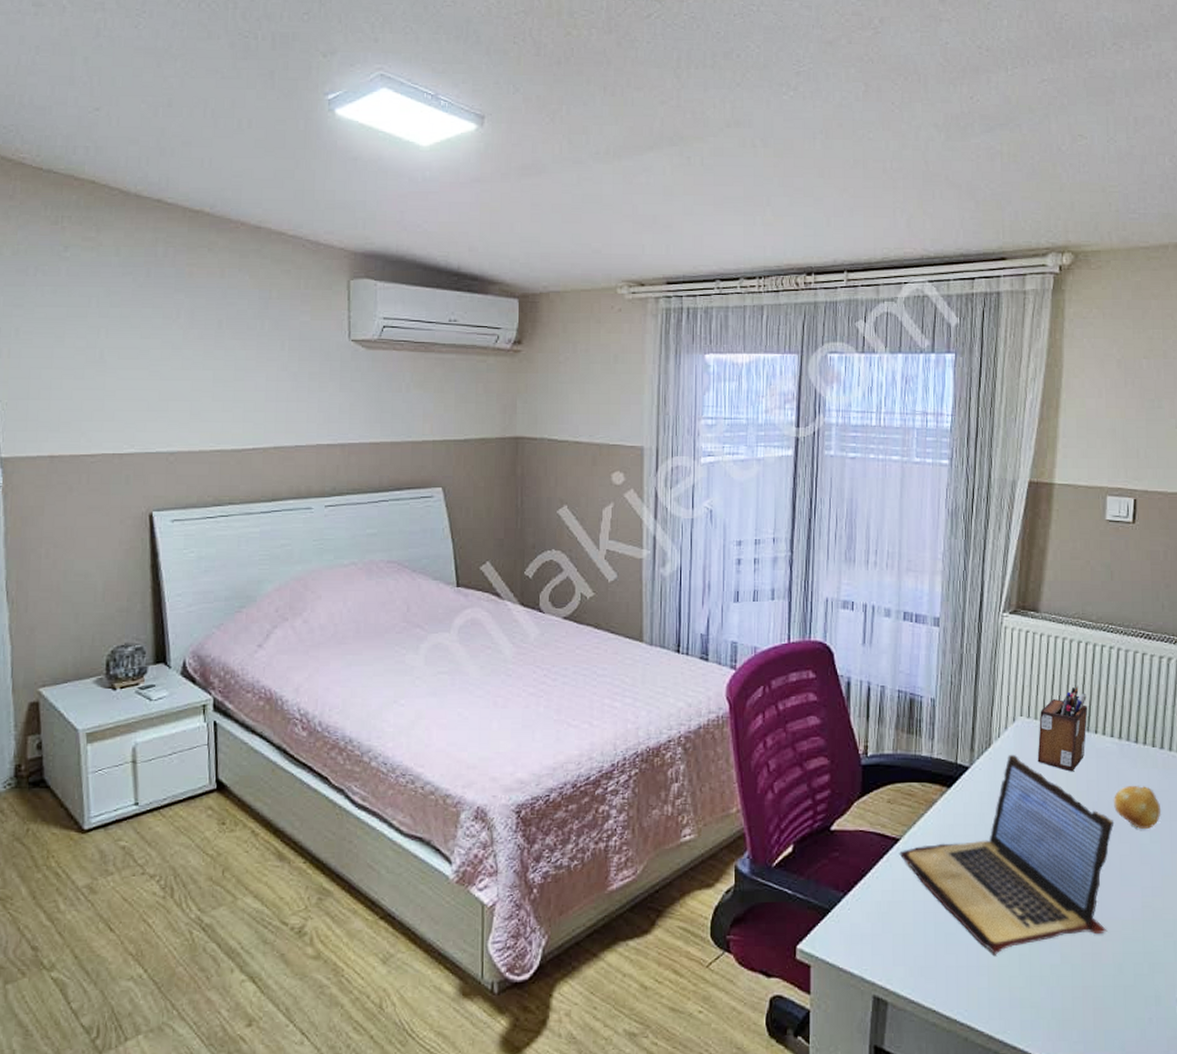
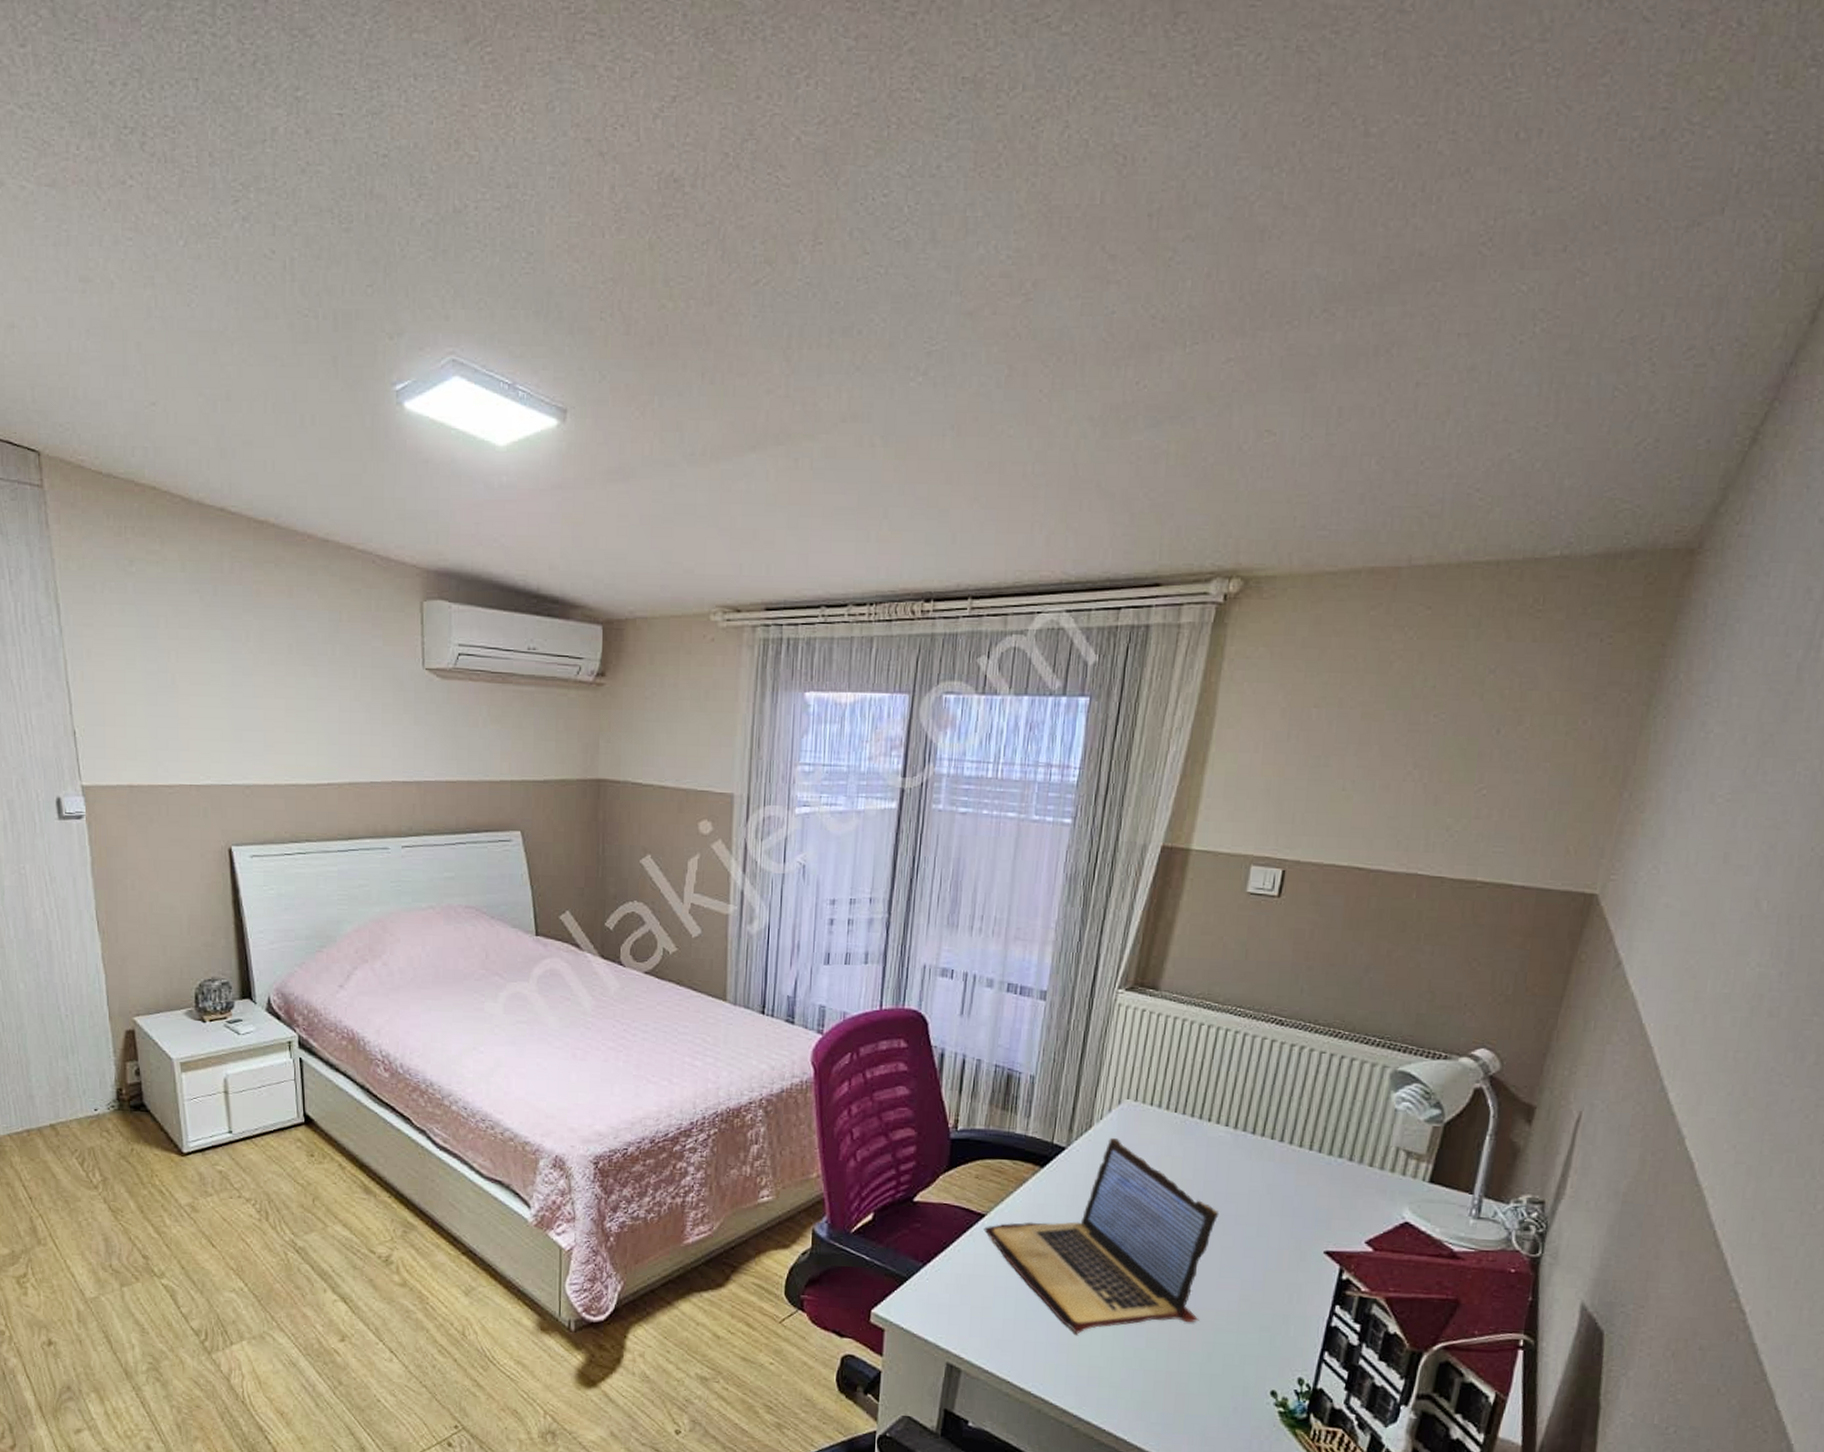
desk organizer: present [1037,686,1088,772] -> none [1141,1071,1204,1160]
fruit: present [1114,785,1162,829] -> none [1221,1177,1273,1222]

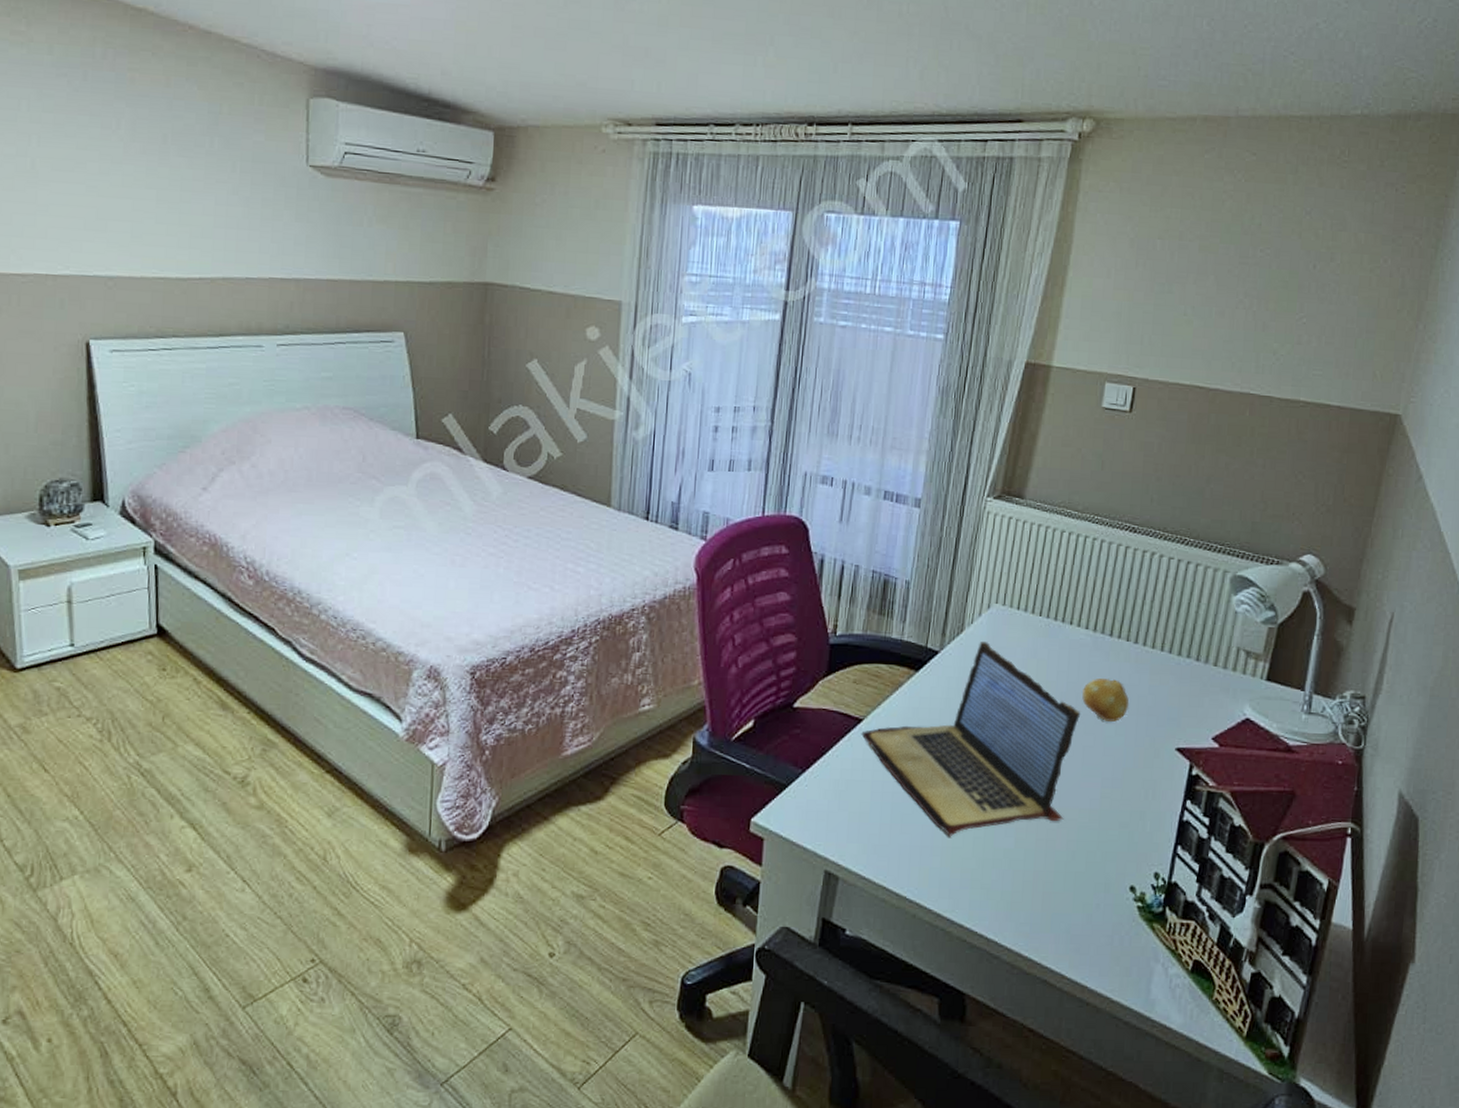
fruit: none [1221,1177,1273,1222] -> present [1082,678,1129,722]

